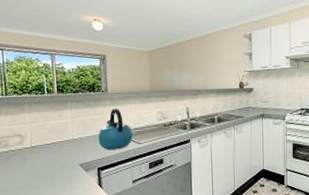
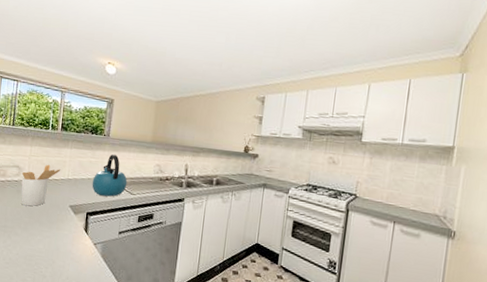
utensil holder: none [25,128,65,172] -> present [21,164,61,207]

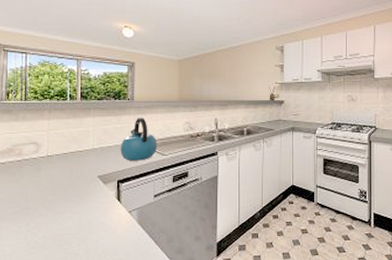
utensil holder: present [21,164,61,207] -> none [41,136,85,183]

